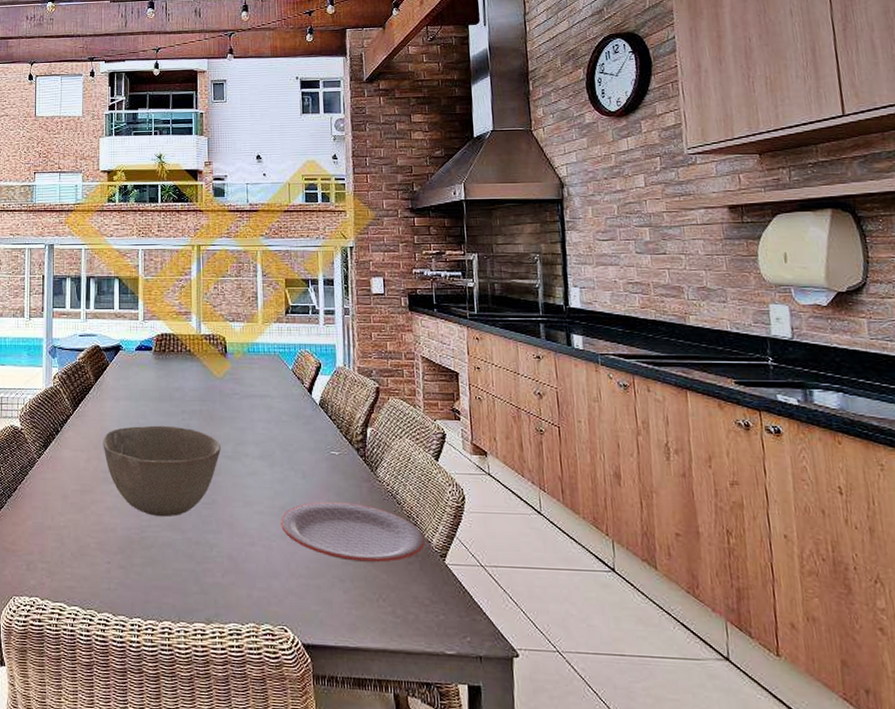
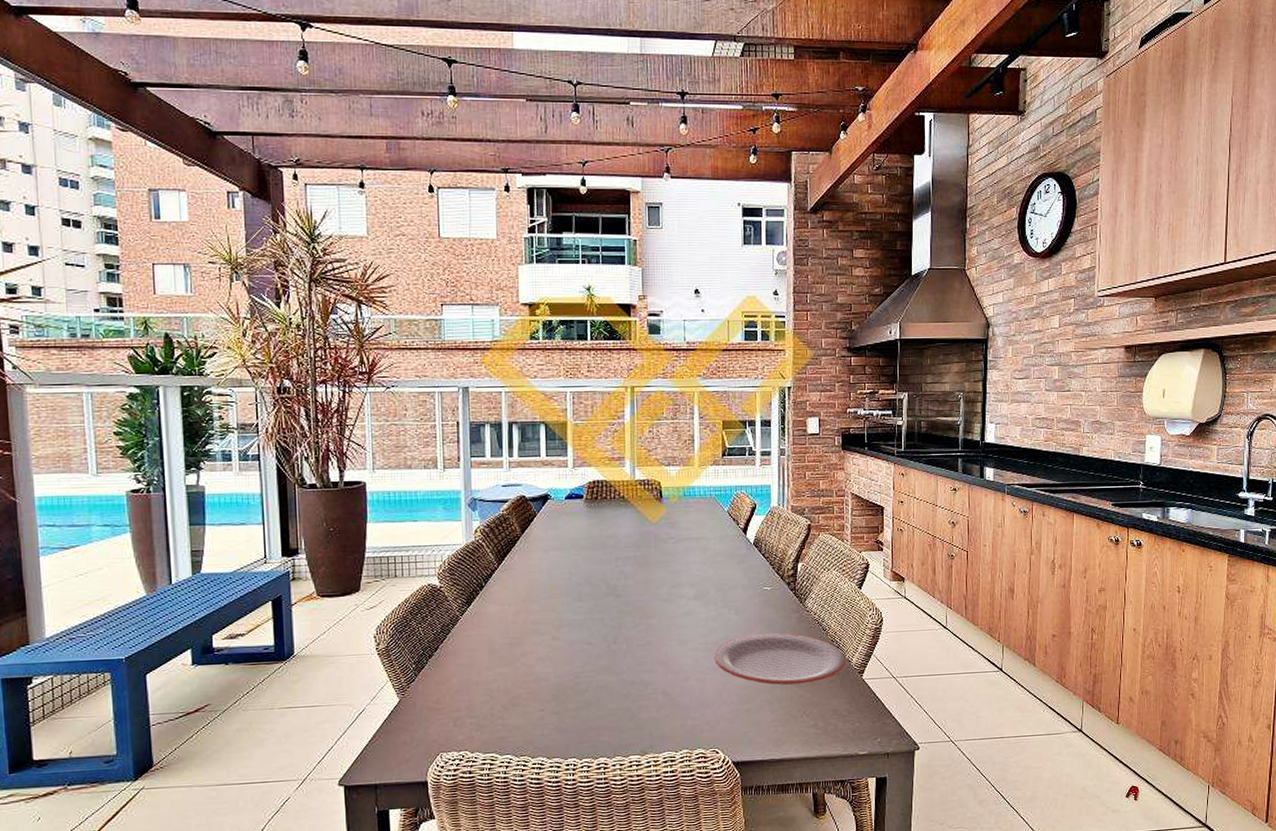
bowl: present [103,425,221,517] -> none [532,573,656,663]

